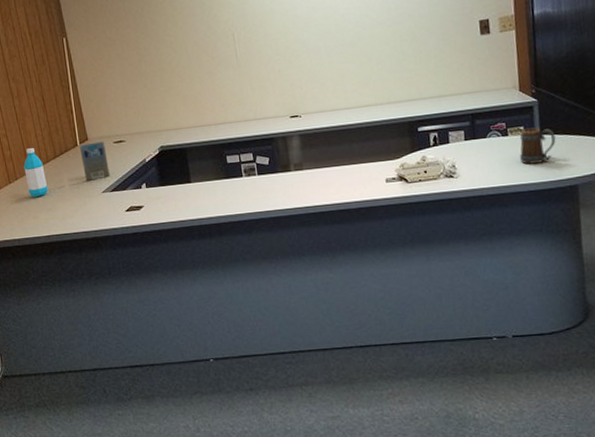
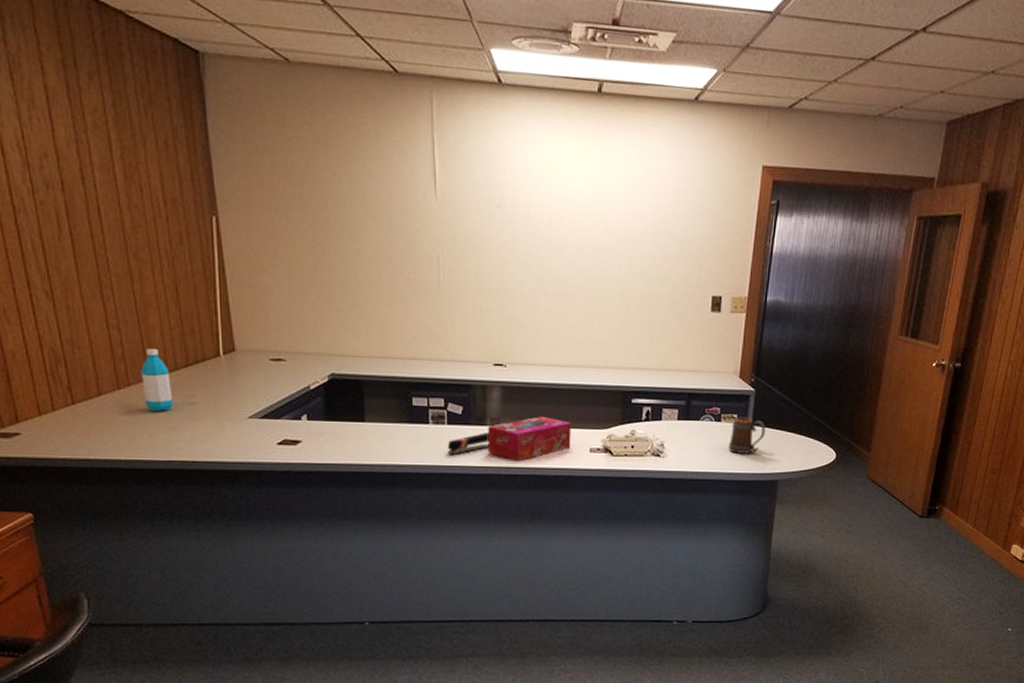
book: present [79,141,110,181] -> none [222,354,261,402]
stapler: none [260,177,296,201] -> present [447,433,489,455]
tissue box: none [292,155,368,200] -> present [488,416,572,462]

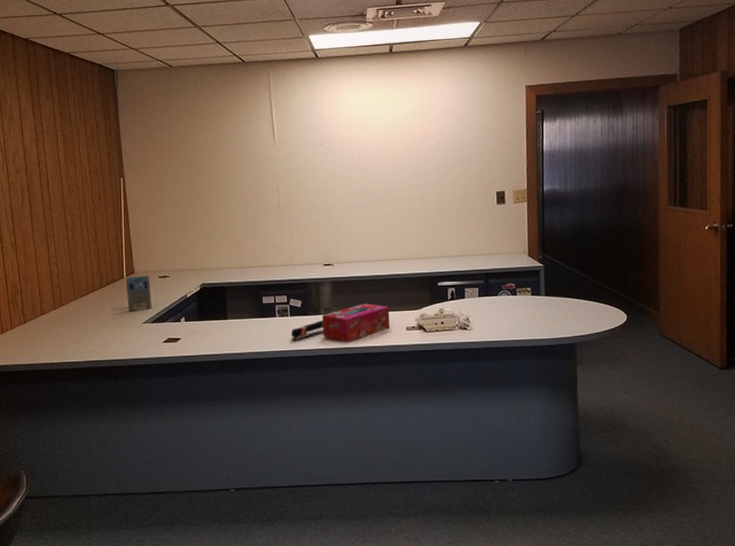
water bottle: present [141,349,174,412] -> none [70,277,92,324]
book: none [222,354,261,402] -> present [125,275,152,312]
mug: present [729,417,766,454] -> none [526,289,558,322]

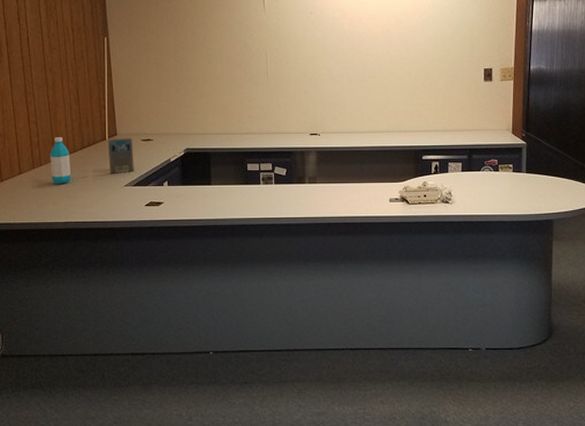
water bottle: none [70,277,92,324] -> present [50,137,72,185]
stapler: present [291,320,324,341] -> none [274,189,308,208]
tissue box: present [322,303,390,343] -> none [307,174,374,212]

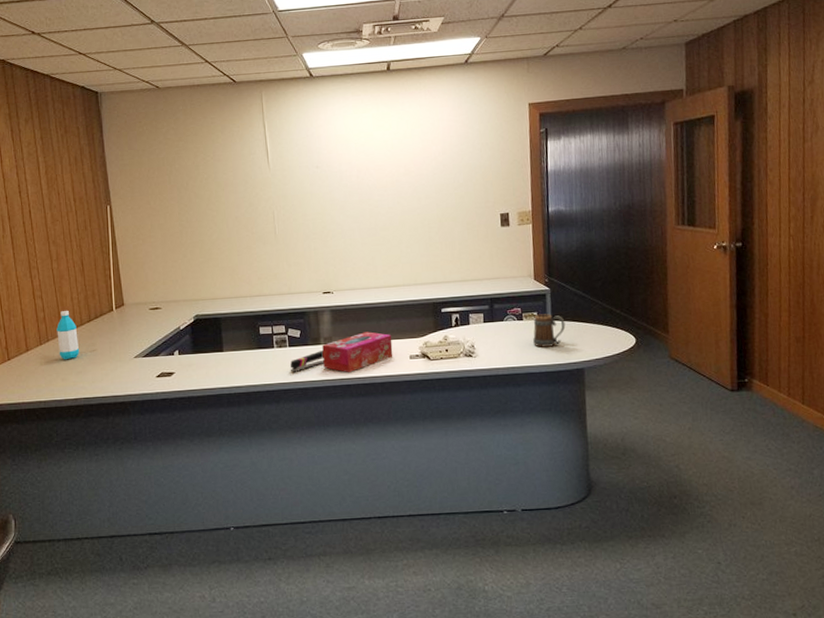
book: present [107,138,134,174] -> none [115,307,143,346]
stapler: none [274,189,308,208] -> present [290,351,324,372]
tissue box: none [307,174,374,212] -> present [322,331,393,373]
mug: none [507,166,538,198] -> present [533,314,566,347]

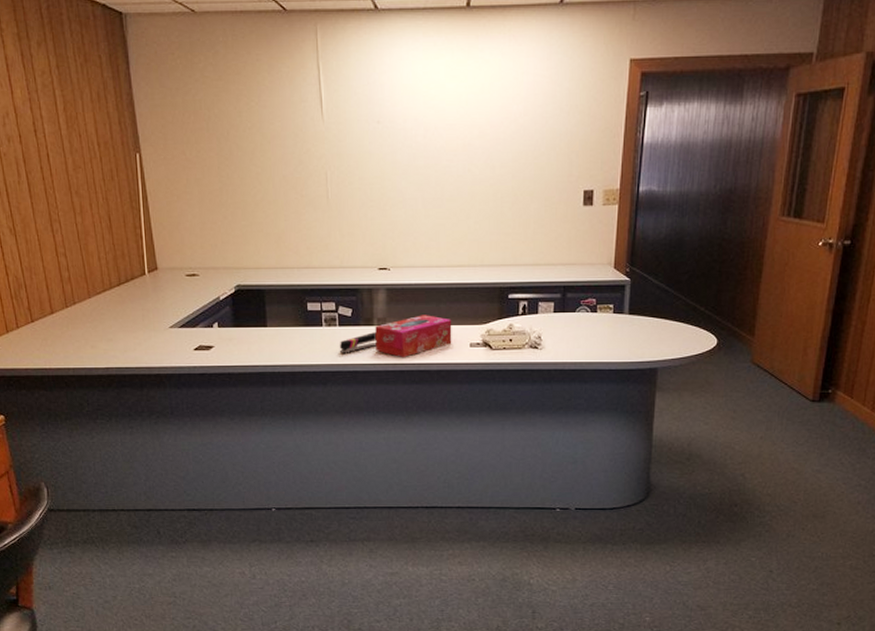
water bottle: present [56,311,80,360] -> none [83,272,110,326]
mug: present [533,314,566,347] -> none [606,307,643,343]

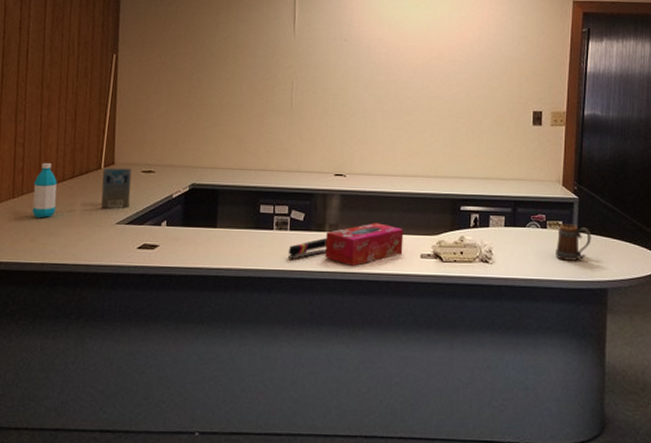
water bottle: none [83,272,110,326] -> present [31,163,57,218]
book: none [147,272,179,314] -> present [101,167,132,209]
mug: none [606,307,643,343] -> present [556,224,591,261]

